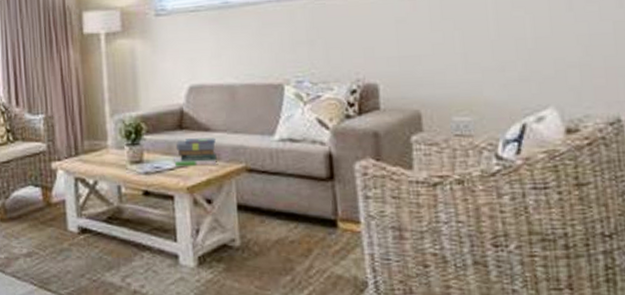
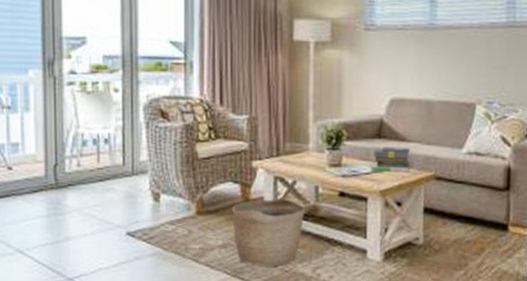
basket: none [34,199,110,276] -> present [231,197,306,267]

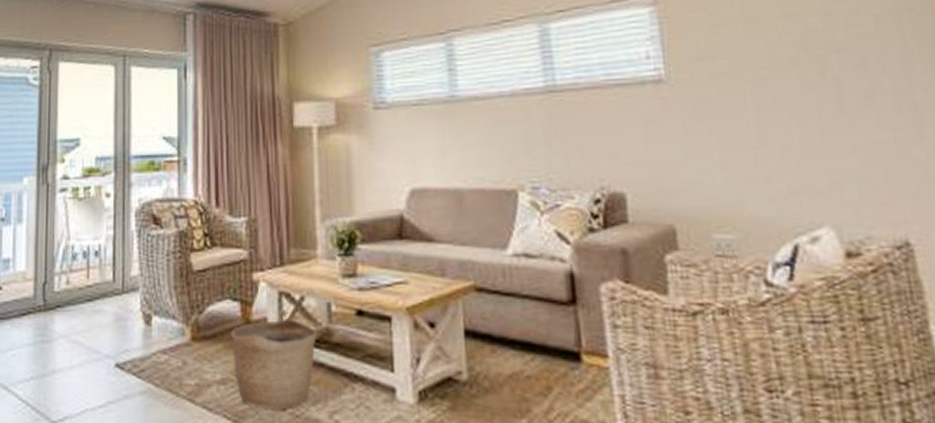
books: present [370,147,410,173] -> none [392,250,442,284]

